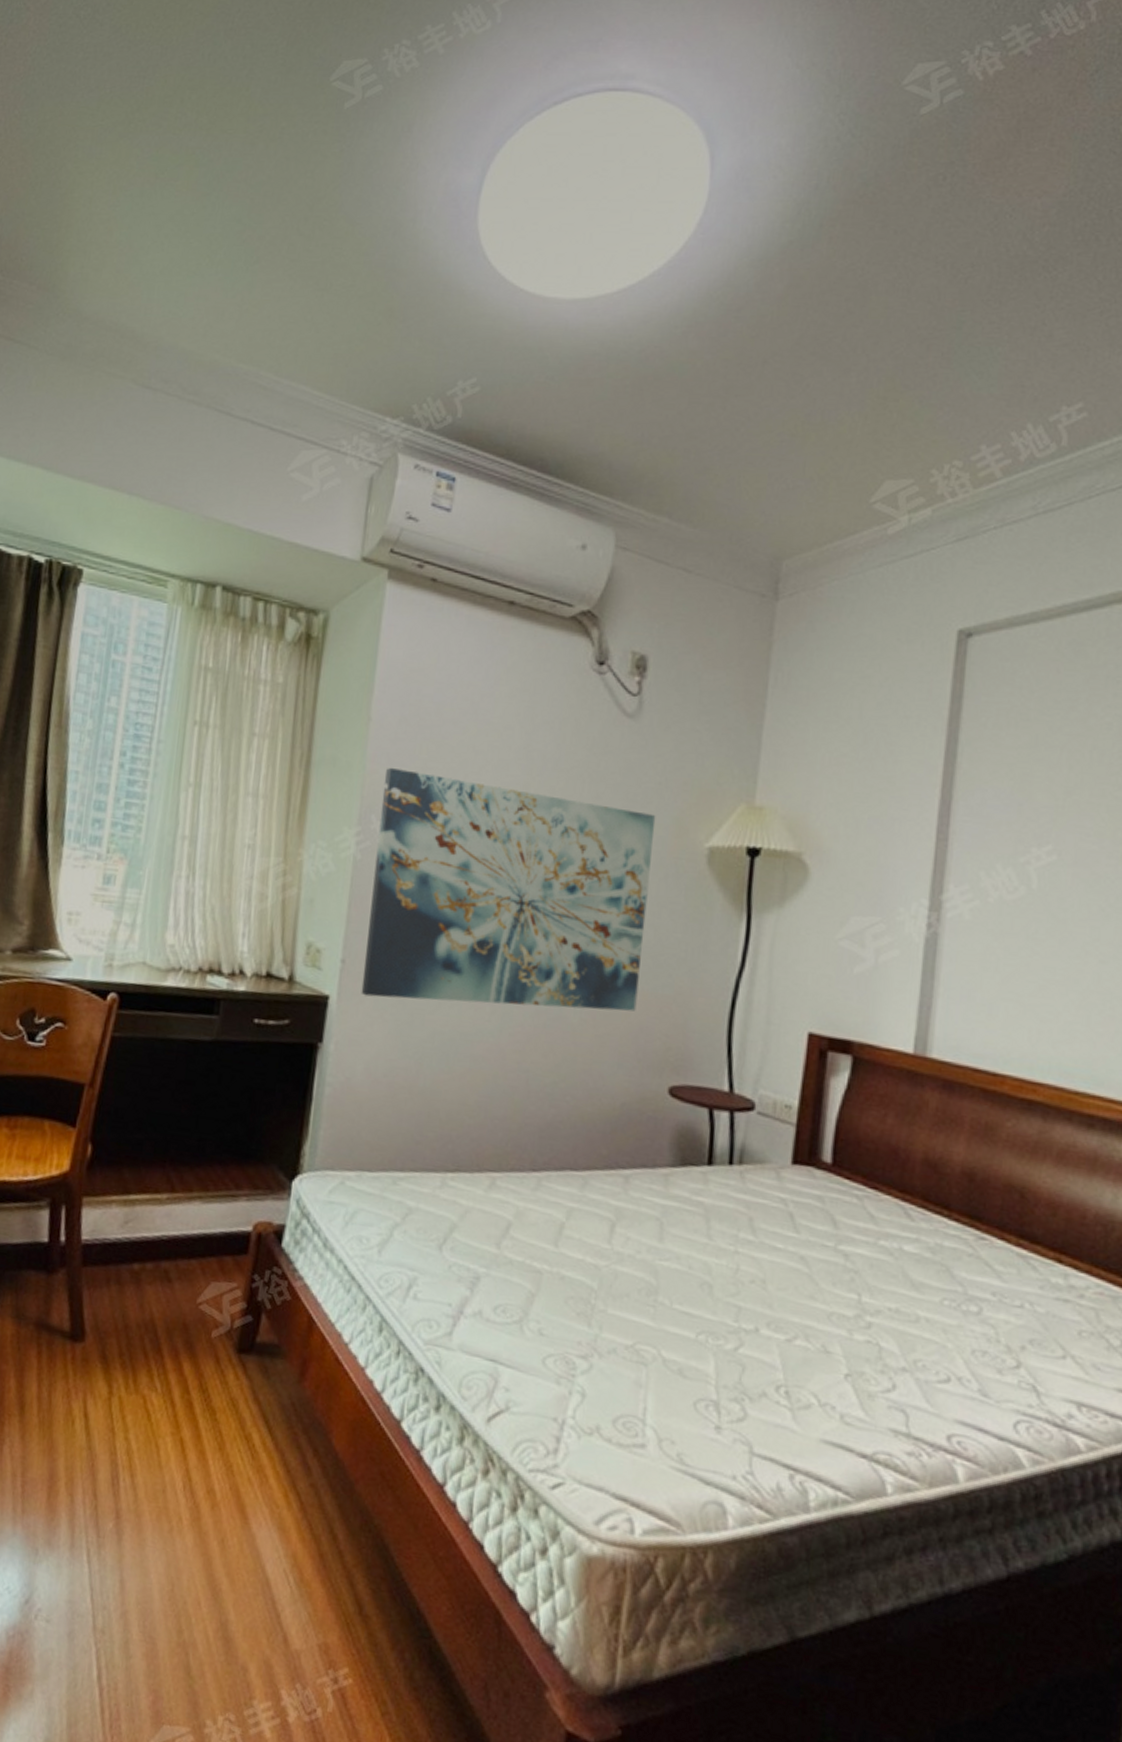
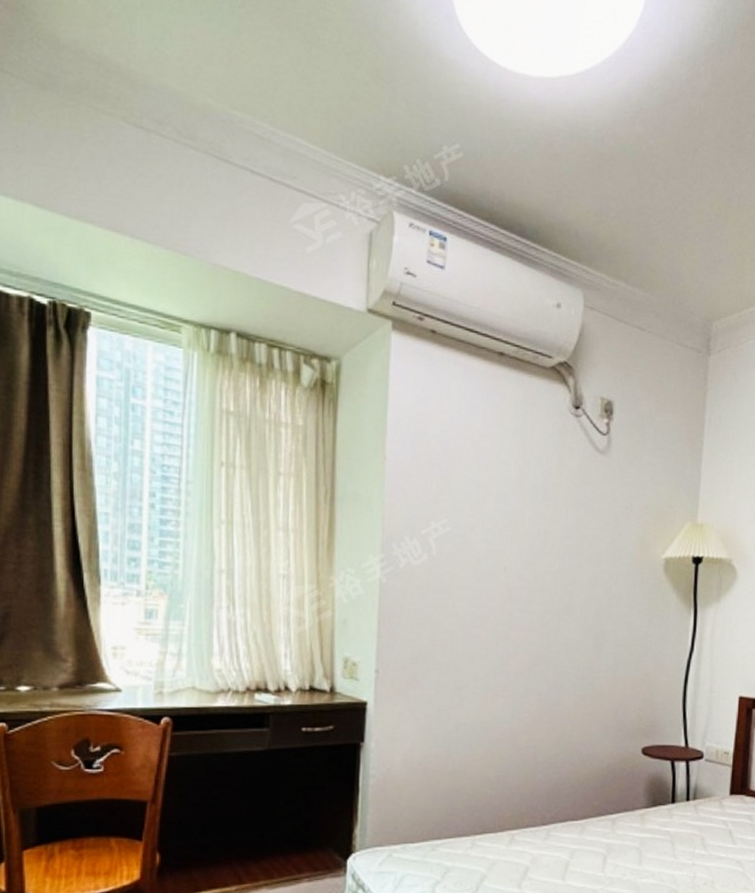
wall art: present [361,767,656,1012] -> none [394,500,625,699]

